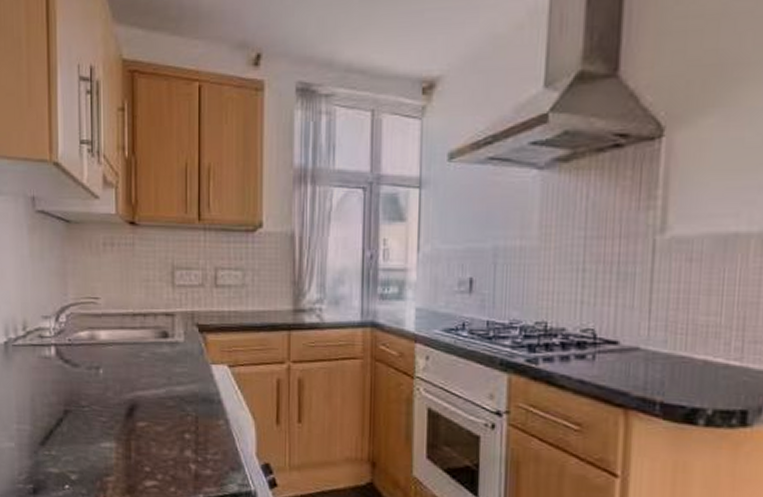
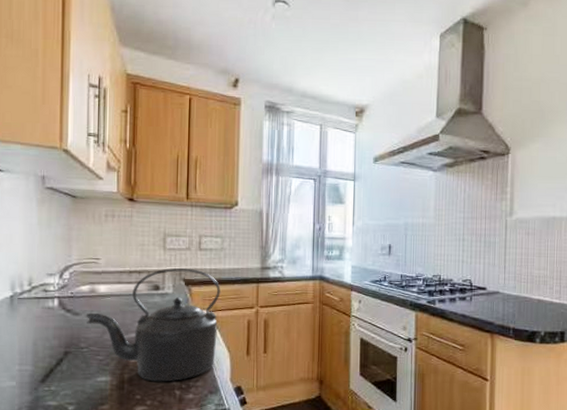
kettle: none [87,310,242,453] -> present [87,268,221,382]

